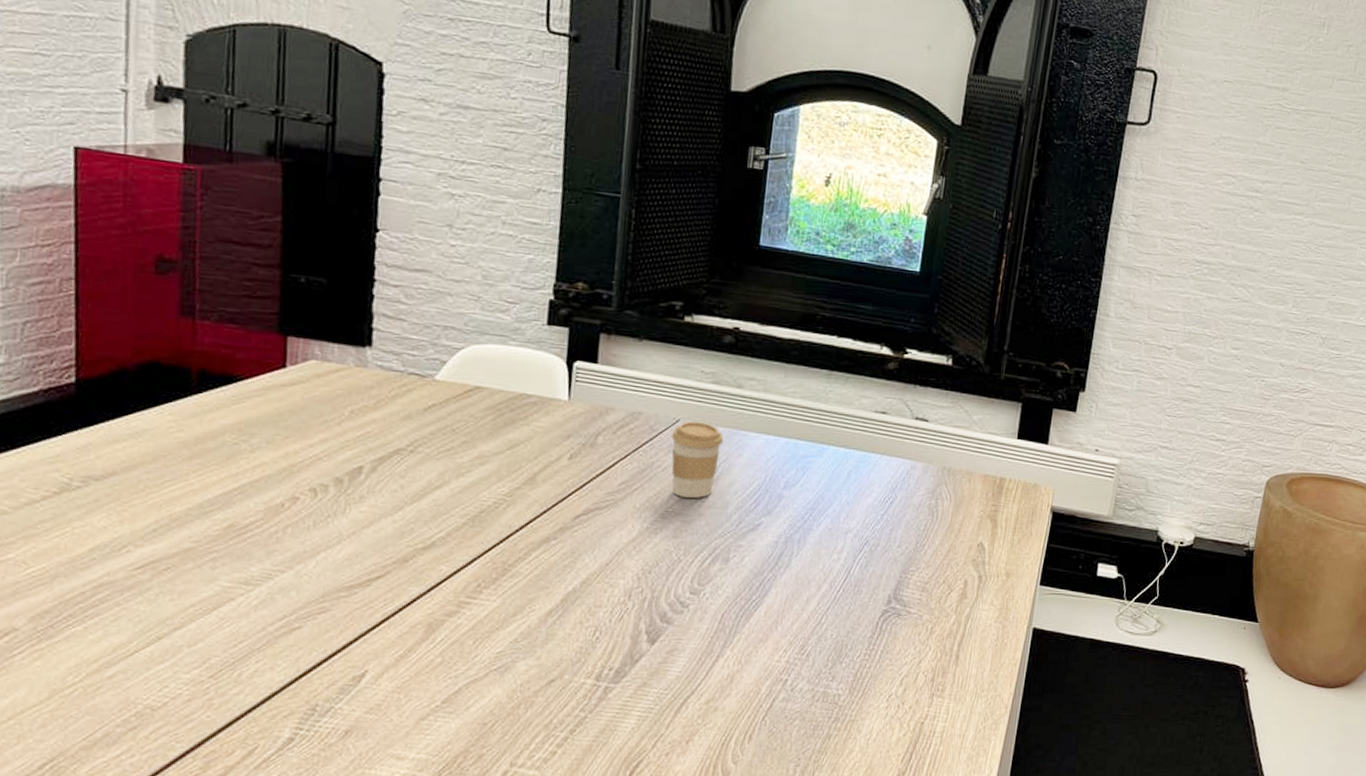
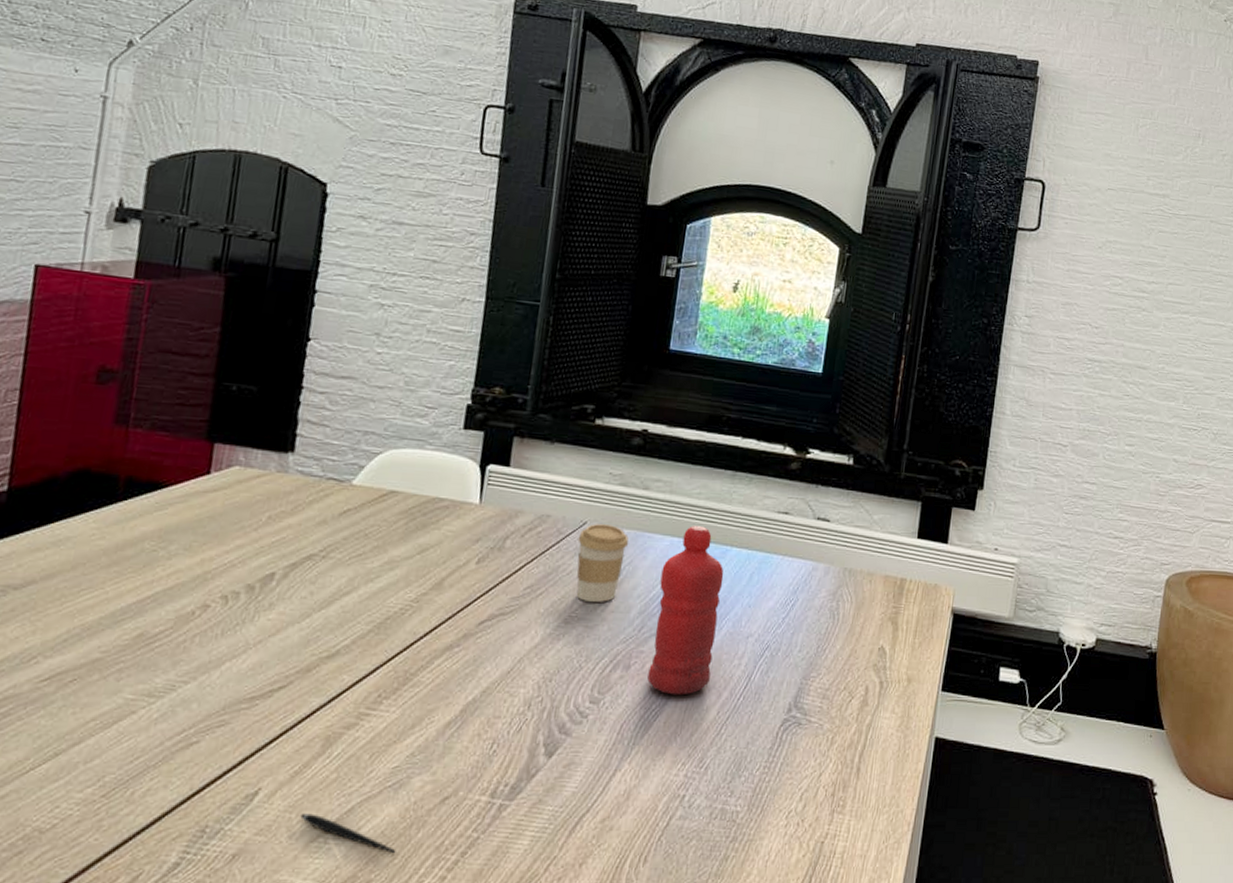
pen: none [409,694,506,731] -> present [300,813,396,854]
water bottle: none [747,424,822,587] -> present [647,526,724,696]

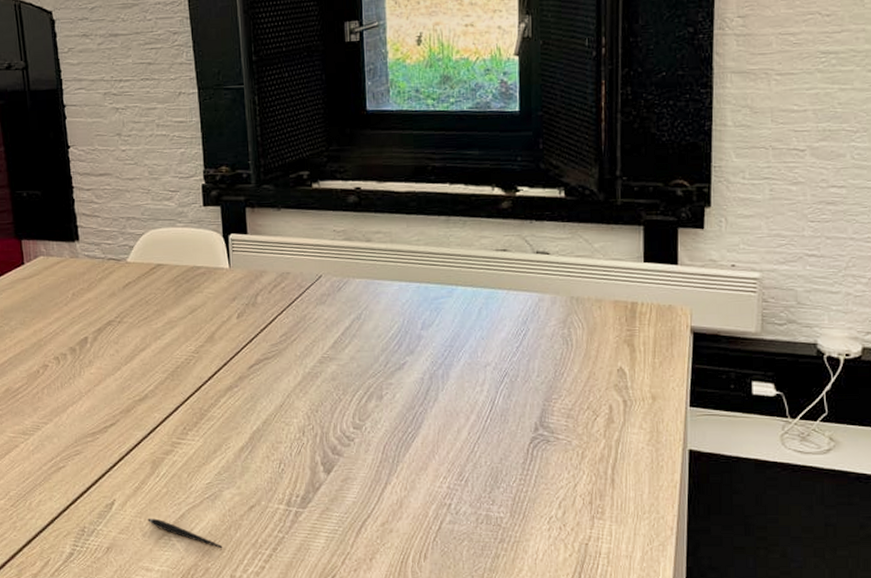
coffee cup: present [576,524,629,602] -> none [317,276,362,344]
water bottle: present [647,526,724,696] -> none [396,270,456,420]

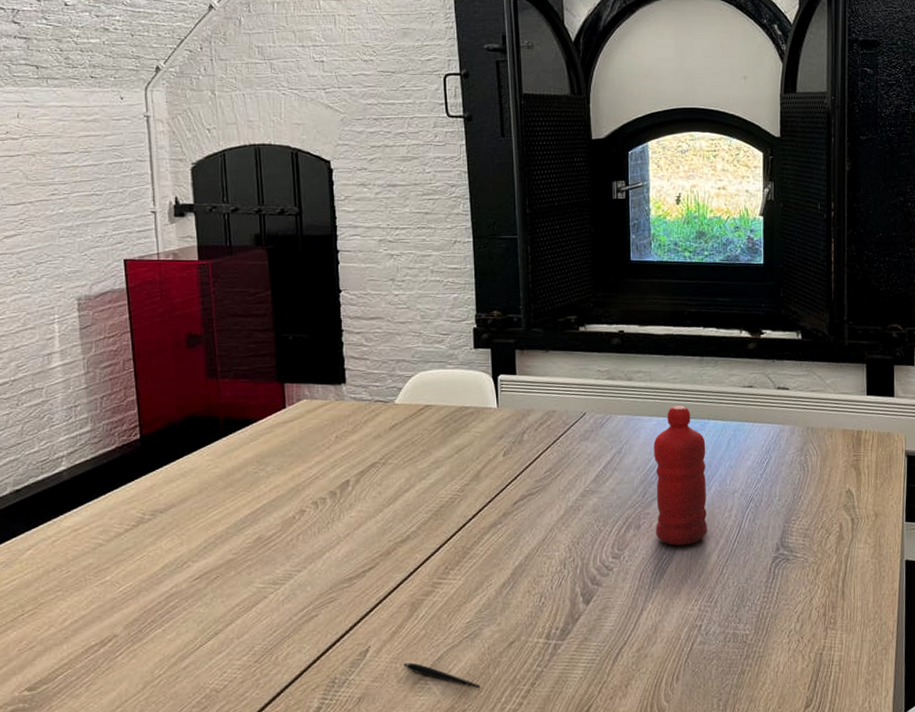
water bottle: none [396,270,456,420] -> present [654,406,707,546]

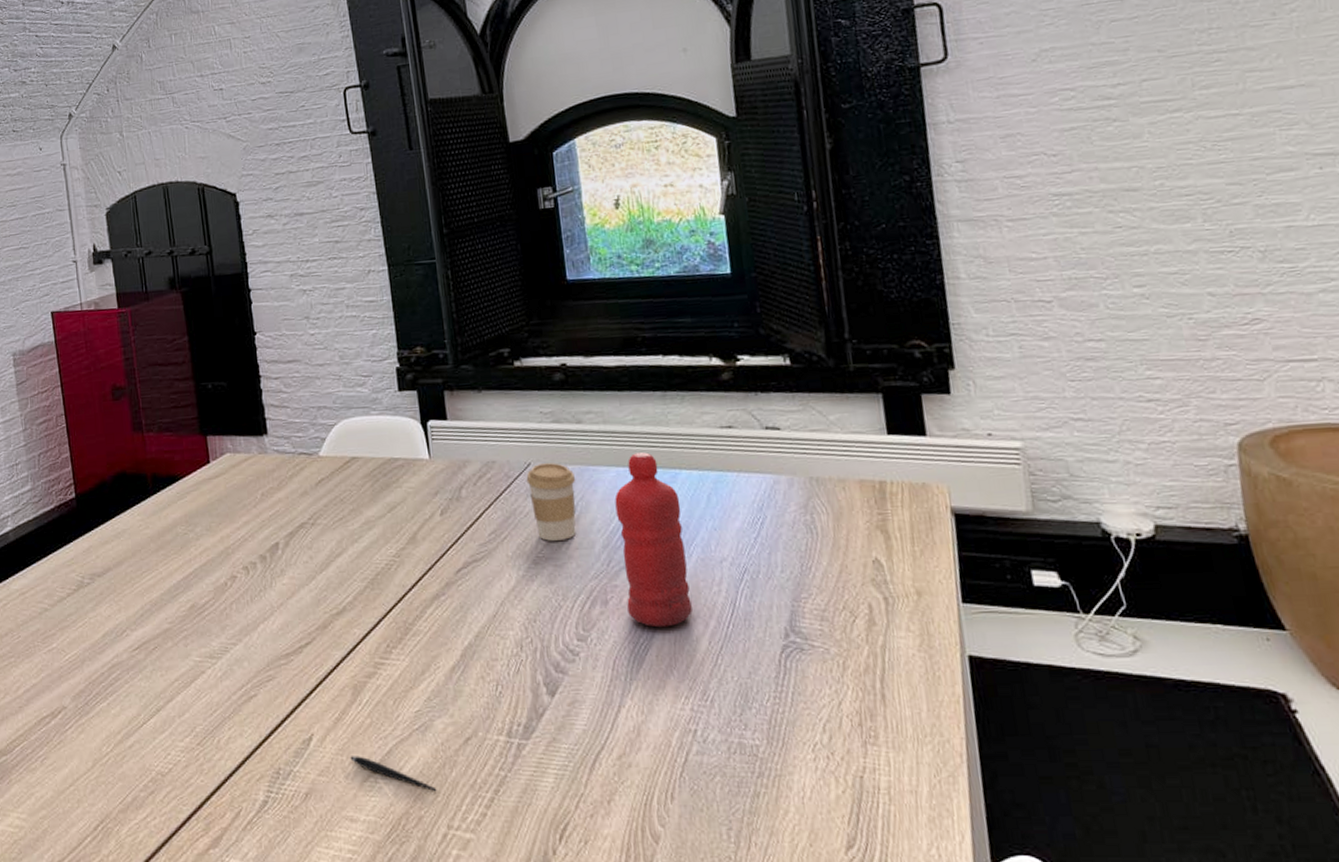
coffee cup: none [581,413,623,477] -> present [526,463,577,541]

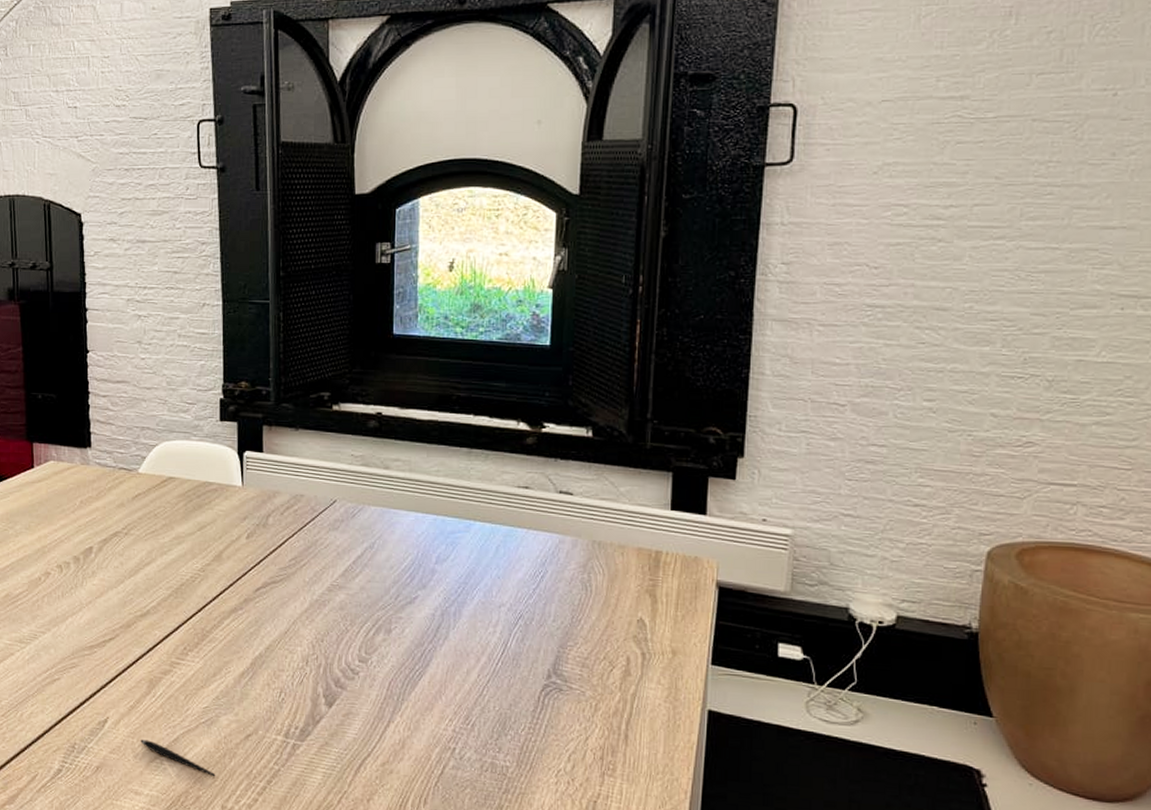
coffee cup: present [526,463,577,541] -> none [330,502,377,573]
water bottle: present [614,452,692,628] -> none [408,502,470,659]

